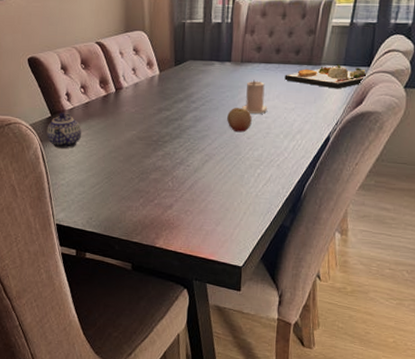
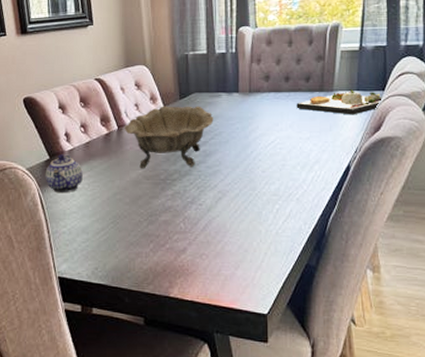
decorative bowl: none [121,71,206,131] -> present [124,106,214,169]
fruit: present [227,108,252,133] -> none [239,140,265,166]
candle: present [241,79,268,114] -> none [253,109,282,145]

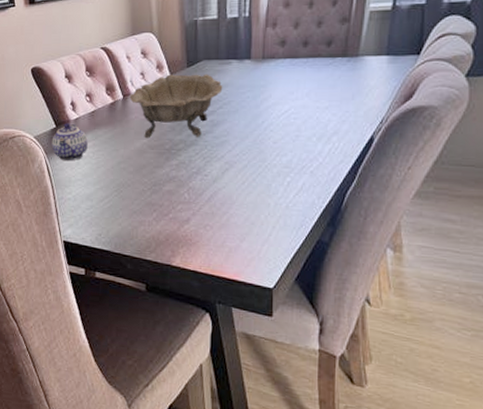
dinner plate: present [296,89,384,115] -> none [315,54,418,83]

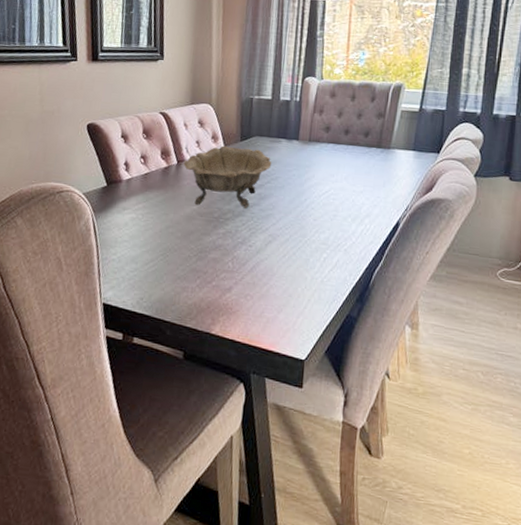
teapot: present [51,123,88,161] -> none [100,182,138,221]

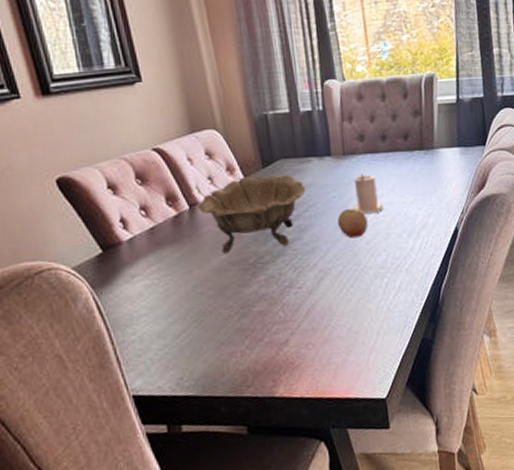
fruit: none [293,187,319,214] -> present [337,208,368,239]
candle: none [308,159,336,195] -> present [352,173,384,214]

